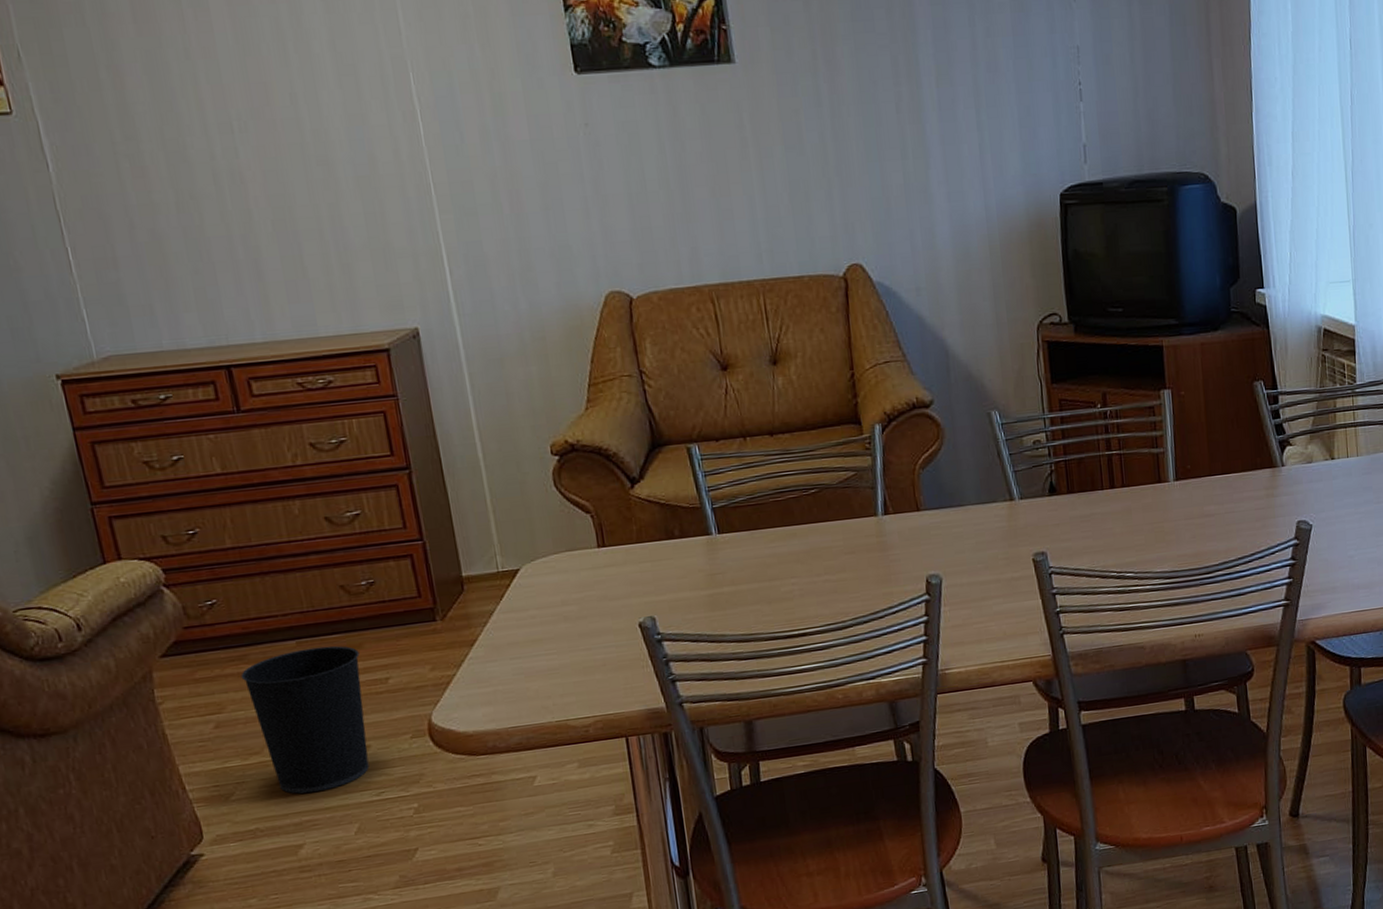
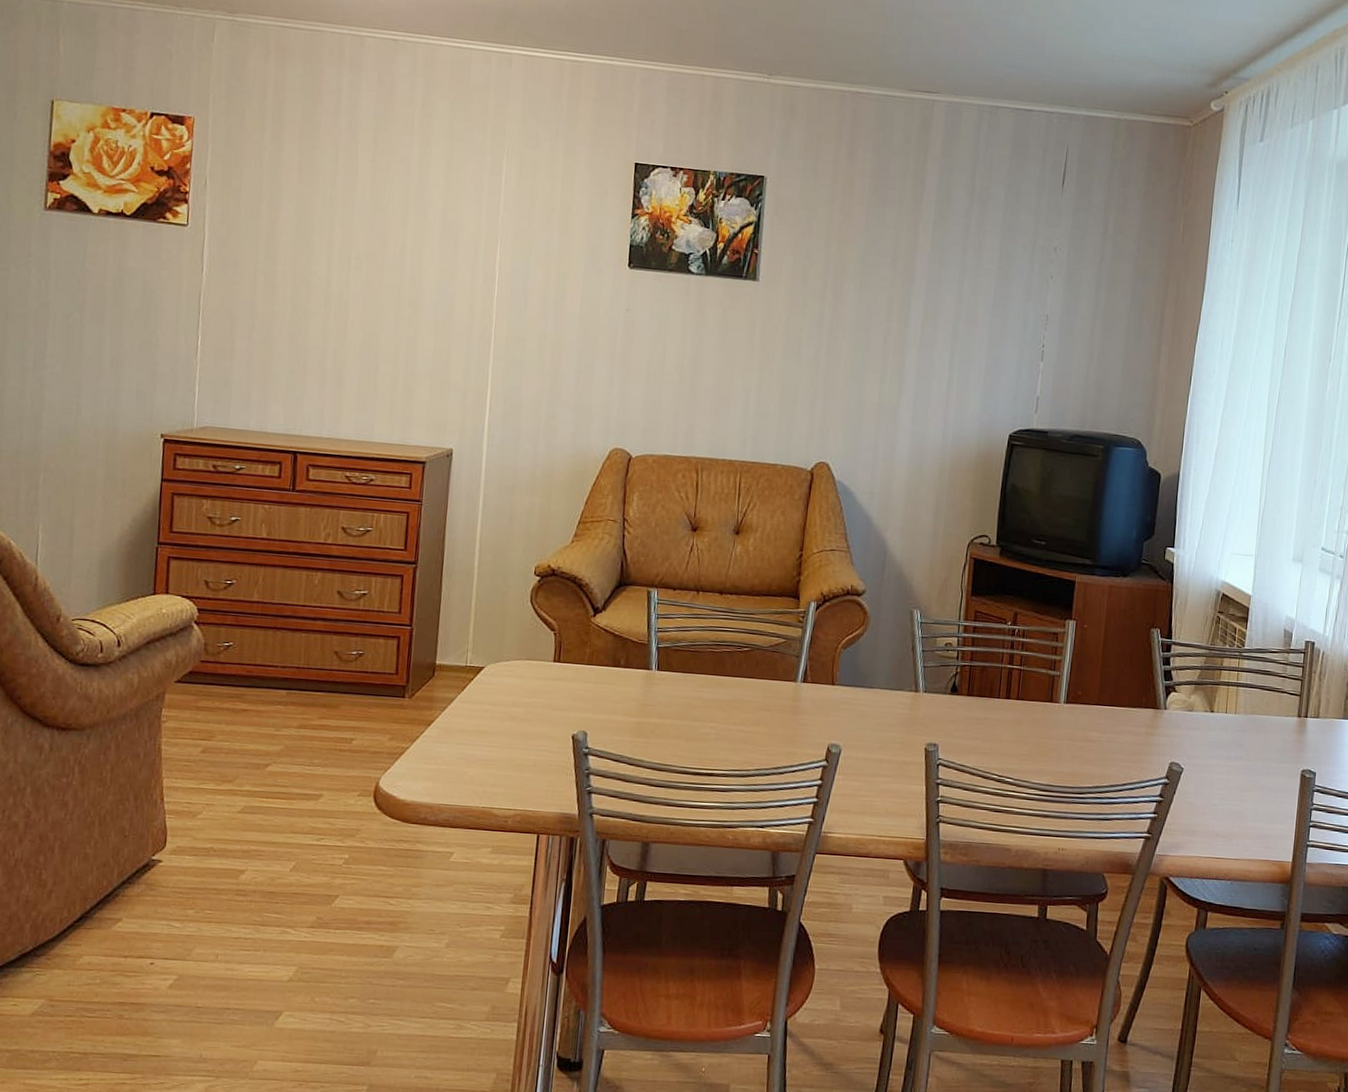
wastebasket: present [240,645,370,794] -> none [234,699,335,827]

